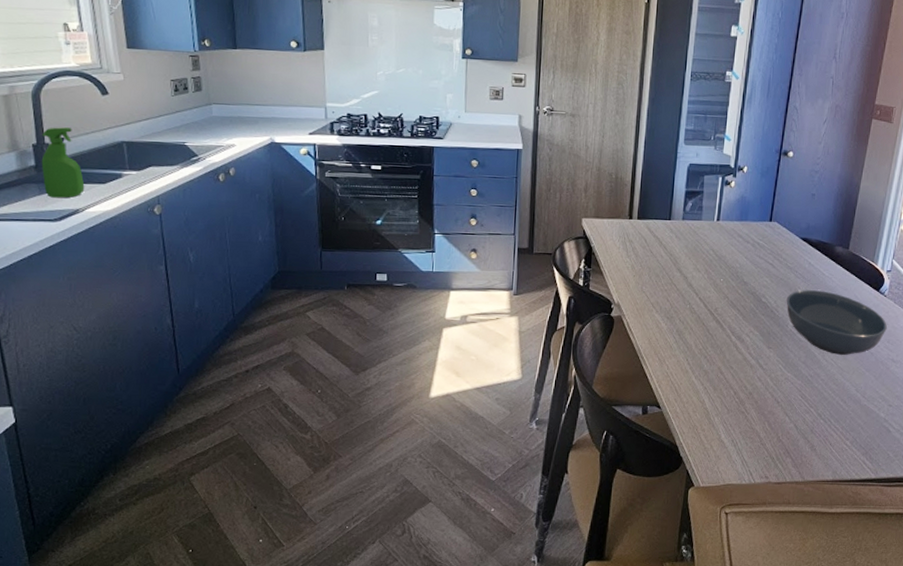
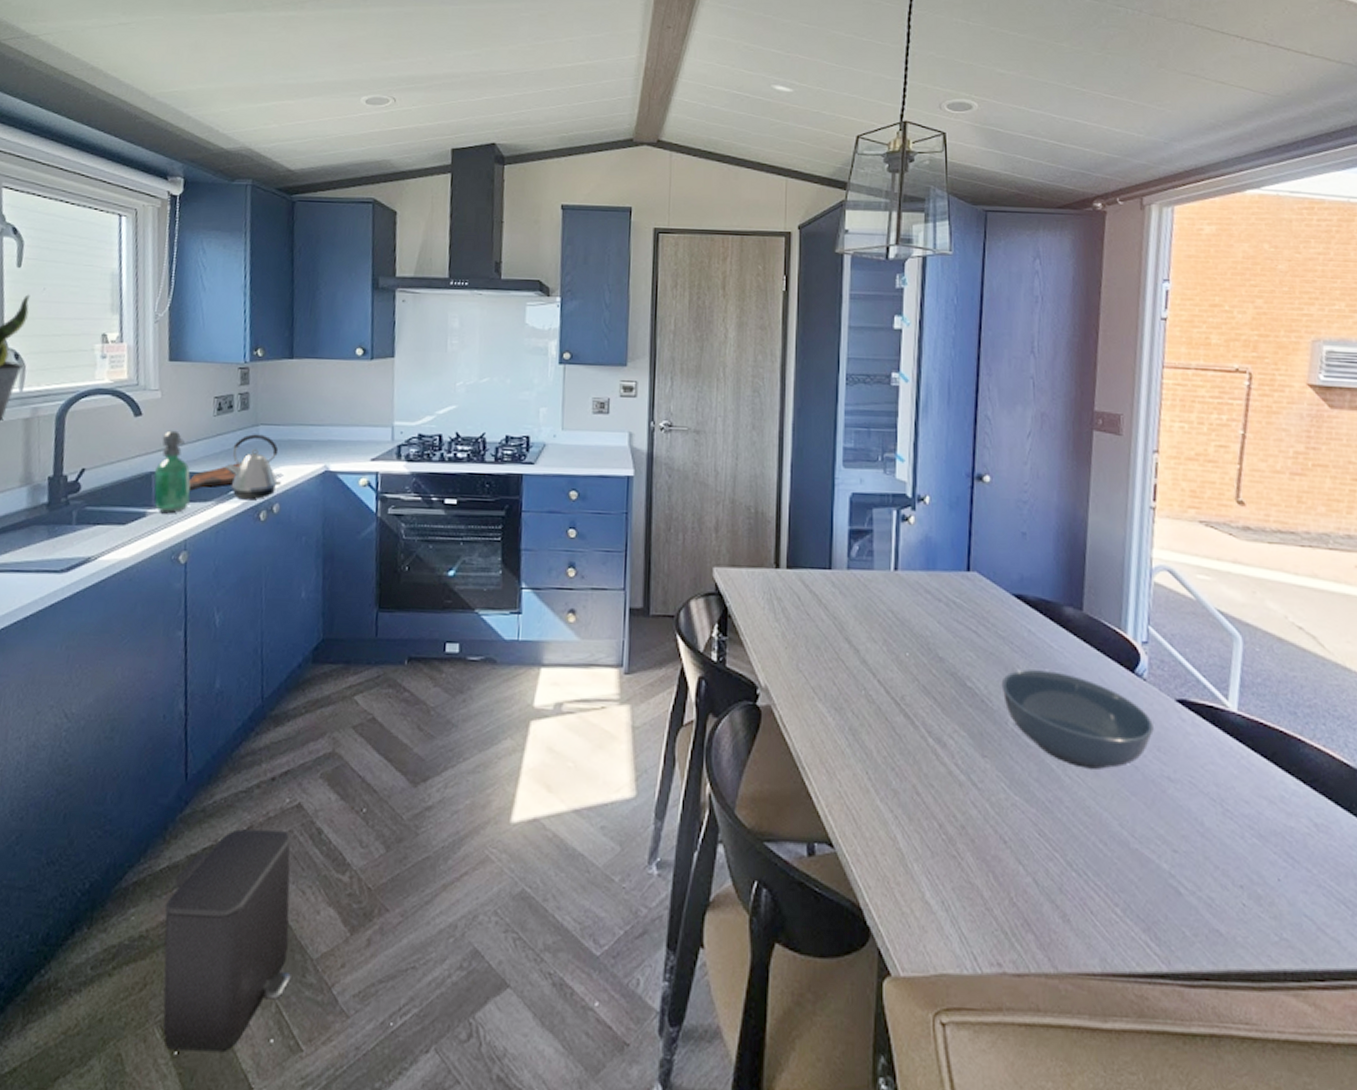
spray bottle: present [41,127,85,198] -> none [54,455,102,543]
soap dispenser: none [124,107,159,174] -> present [153,430,191,513]
cutting board: none [155,135,198,157] -> present [188,463,240,491]
pedal bin: none [171,405,272,549] -> present [163,829,292,1053]
kettle: none [186,111,235,164] -> present [225,434,281,499]

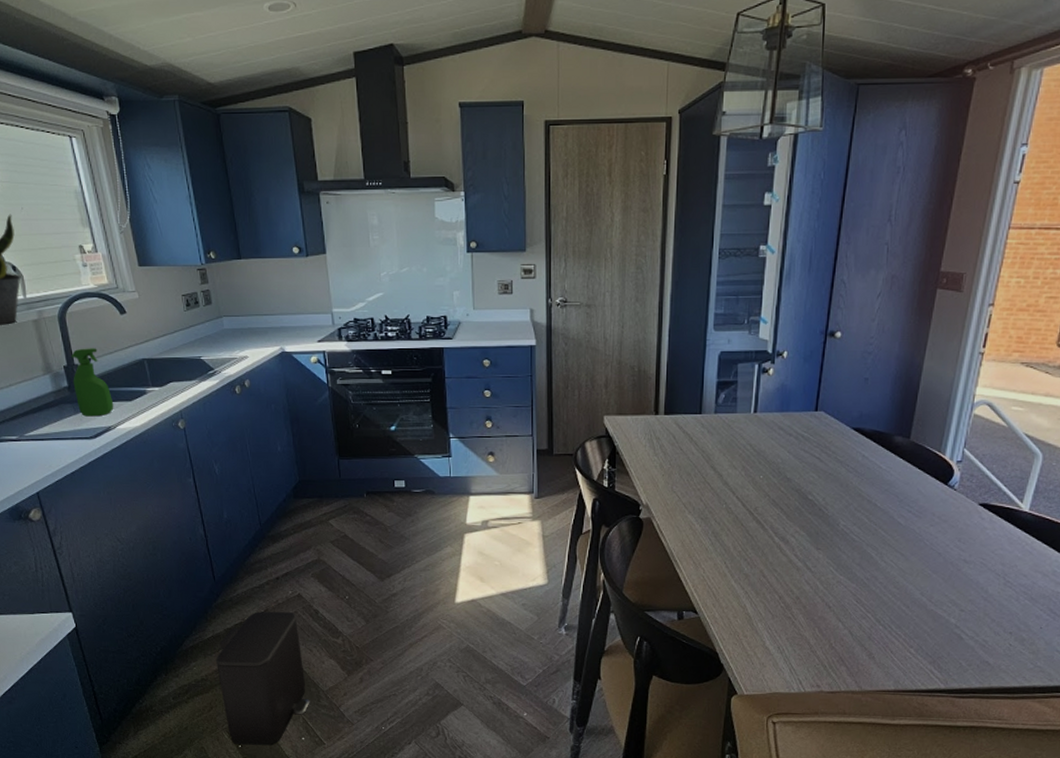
spray bottle: none [54,455,102,543] -> present [71,348,114,417]
soap dispenser: present [153,430,191,513] -> none [145,324,178,390]
cutting board: present [188,463,240,491] -> none [174,349,213,373]
kettle: present [225,434,281,499] -> none [201,324,248,377]
bowl: present [1001,669,1154,769] -> none [836,485,958,556]

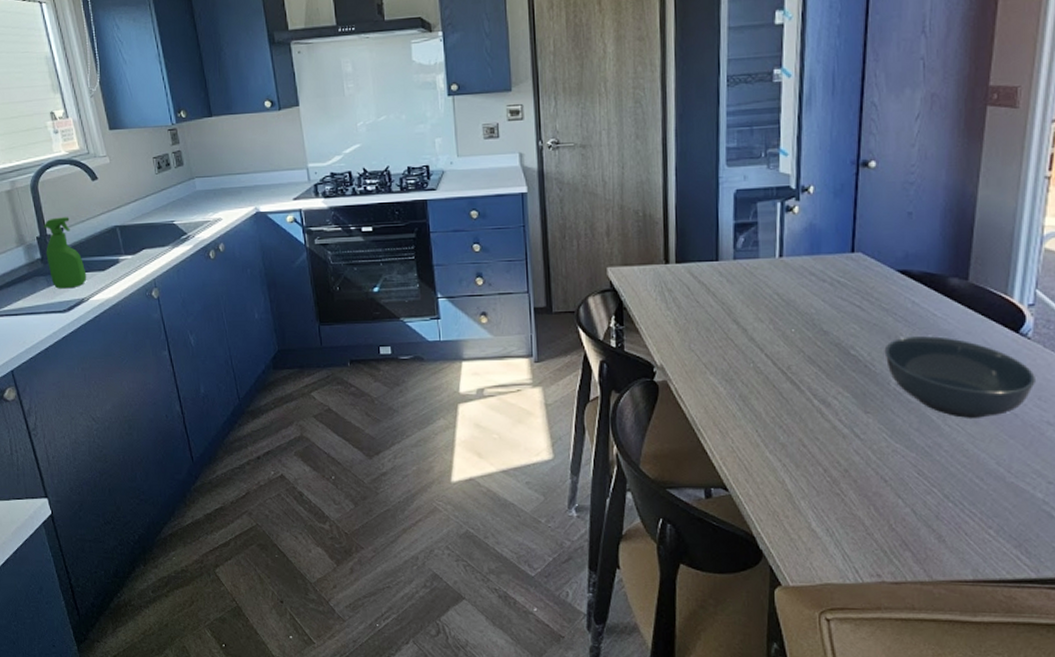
pedal bin: present [215,611,310,746] -> none [195,494,297,645]
bowl: none [836,485,958,556] -> present [884,336,1035,418]

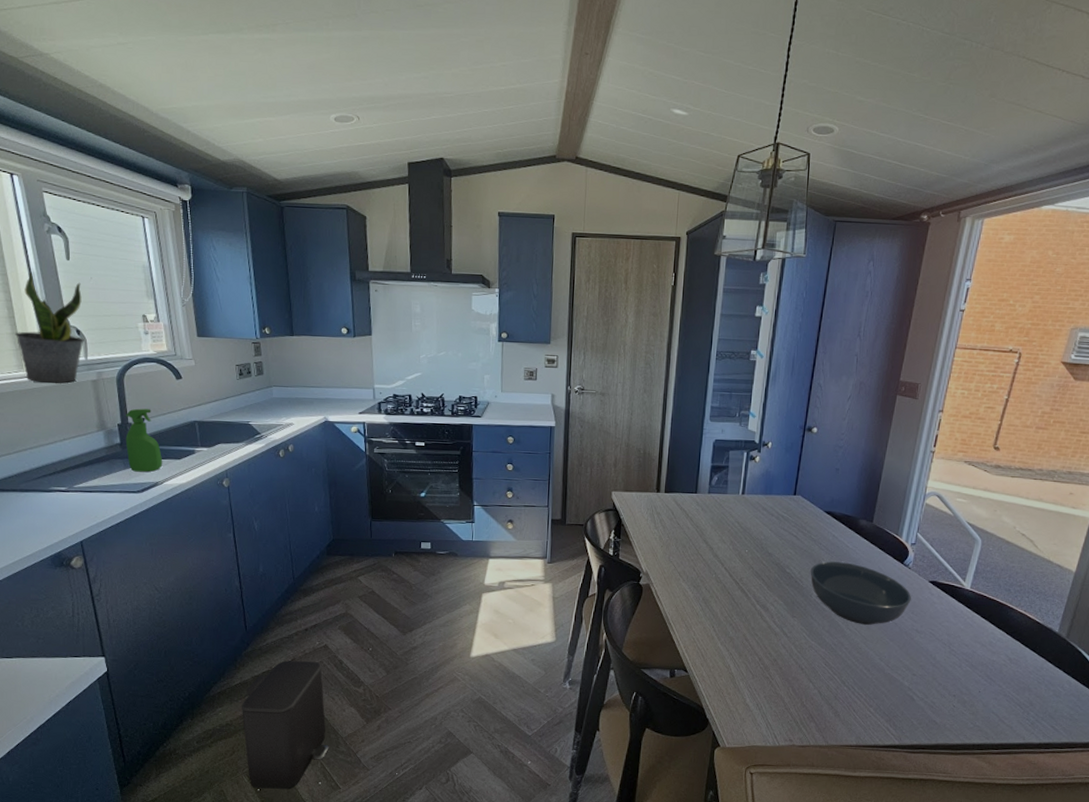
pedal bin: none [195,494,297,645] -> present [241,660,329,790]

